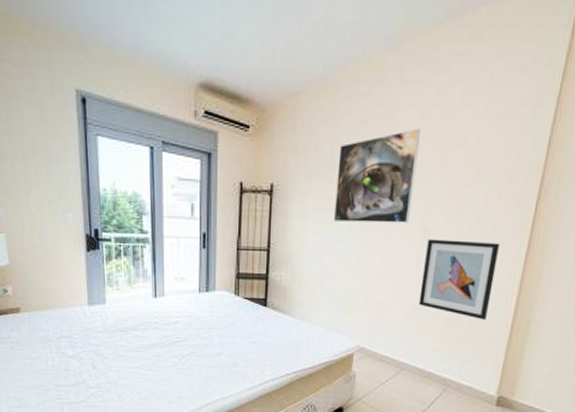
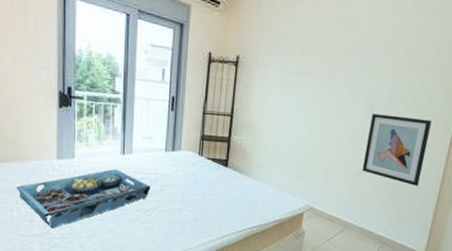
serving tray: none [50,314,186,378] -> present [16,169,151,229]
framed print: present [334,128,421,223] -> none [292,16,370,99]

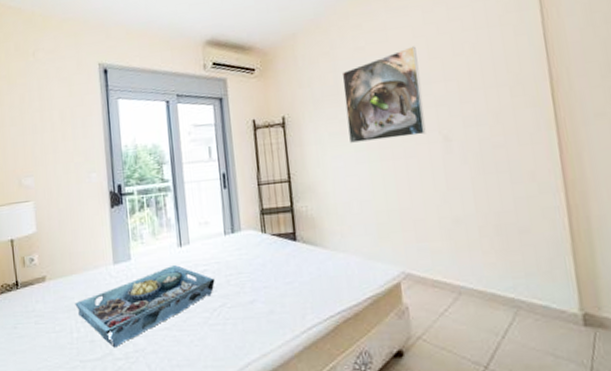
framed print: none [292,16,370,99] -> present [341,46,426,143]
wall art: present [362,113,432,186] -> none [450,139,538,224]

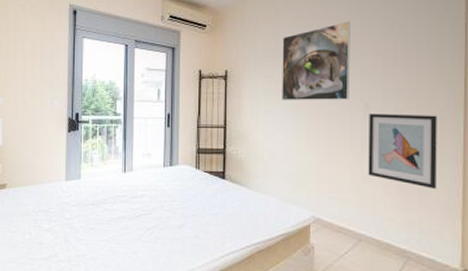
serving tray: present [75,265,215,348] -> none [29,188,151,251]
wall art: none [450,139,538,224] -> present [368,113,437,189]

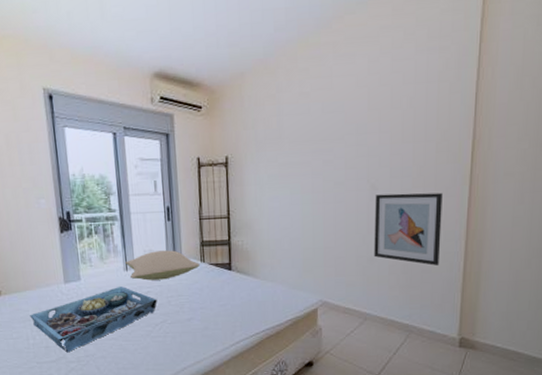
serving tray: none [29,188,151,251] -> present [30,287,157,353]
pillow: none [124,155,194,184] -> present [125,250,200,281]
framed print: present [282,21,351,100] -> none [285,96,357,186]

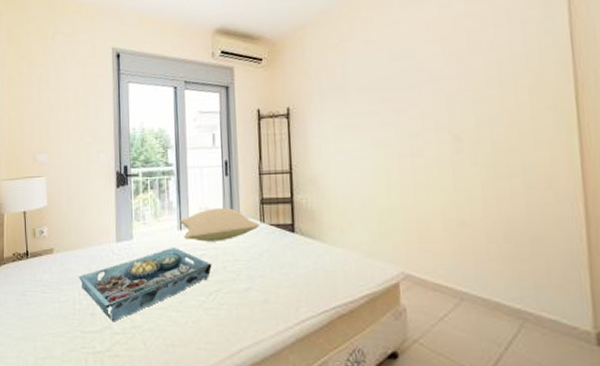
wall art: present [374,192,443,266] -> none [460,144,552,233]

